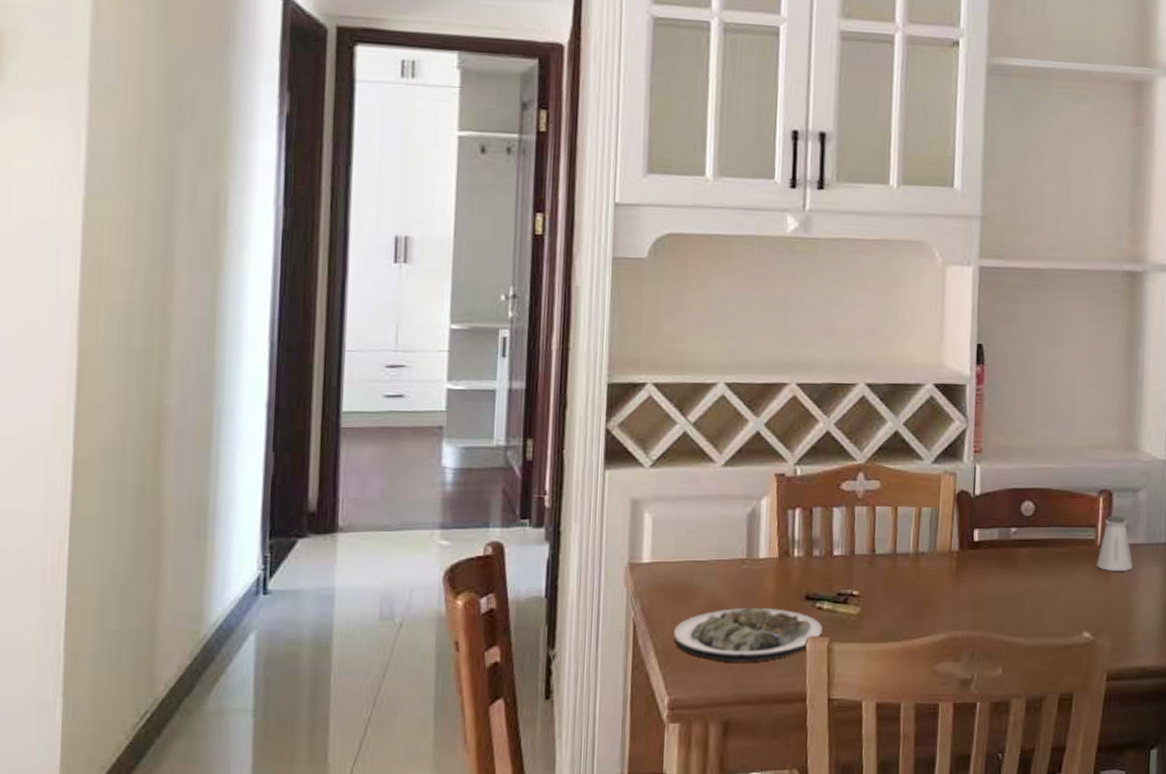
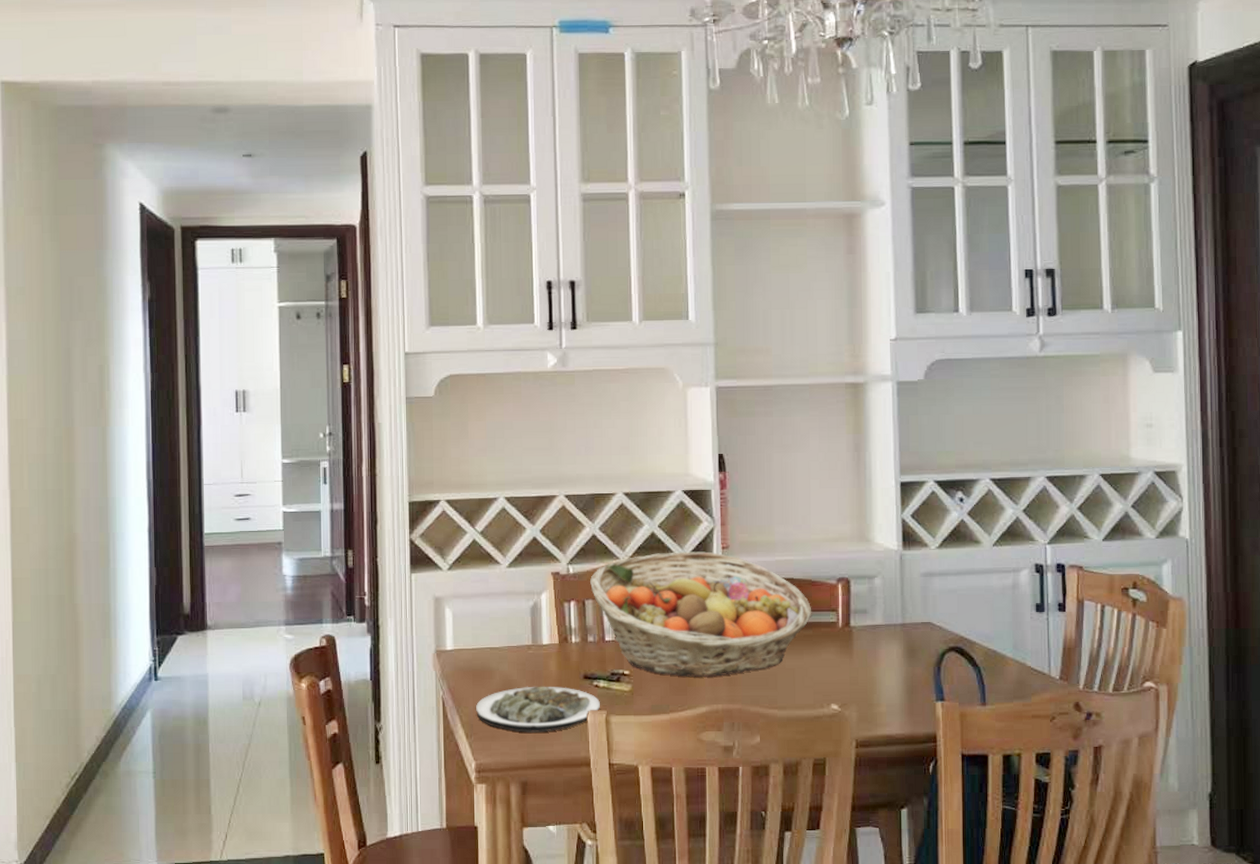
fruit basket: none [820,453,1069,600] -> present [590,551,812,678]
saltshaker: present [1097,515,1133,571] -> none [840,600,874,650]

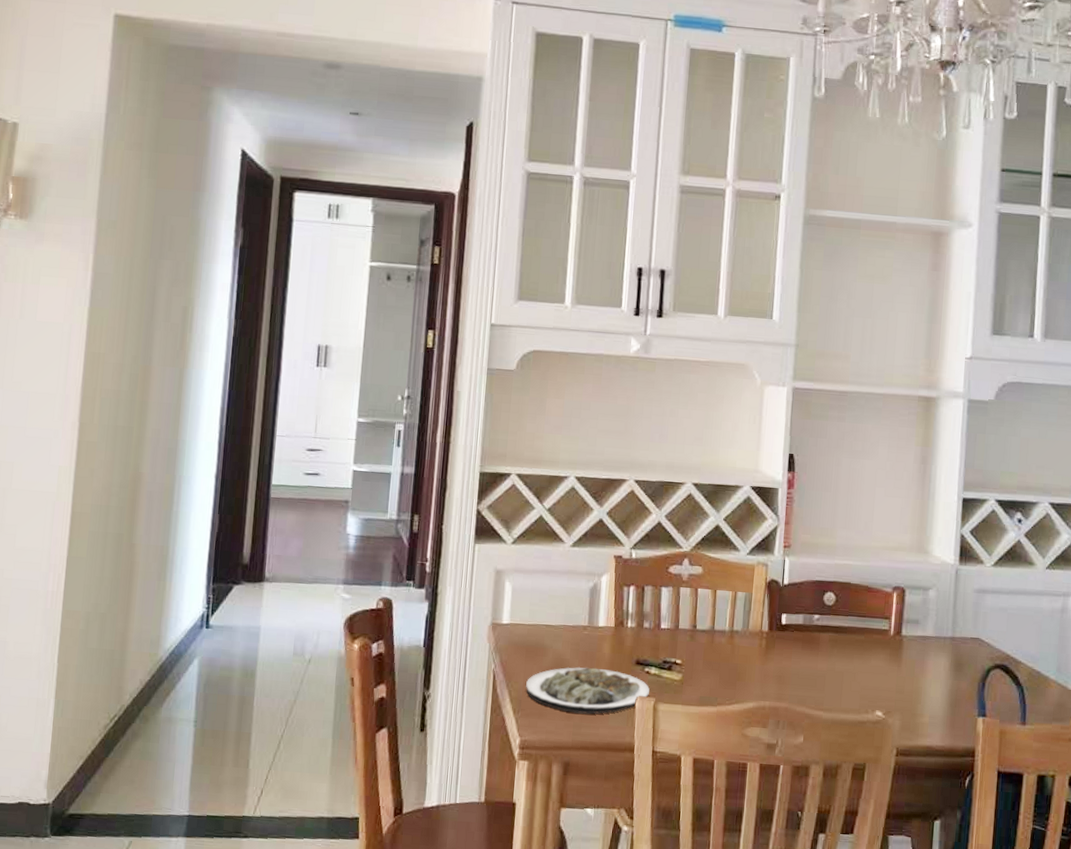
fruit basket: present [590,551,812,678] -> none [651,545,866,674]

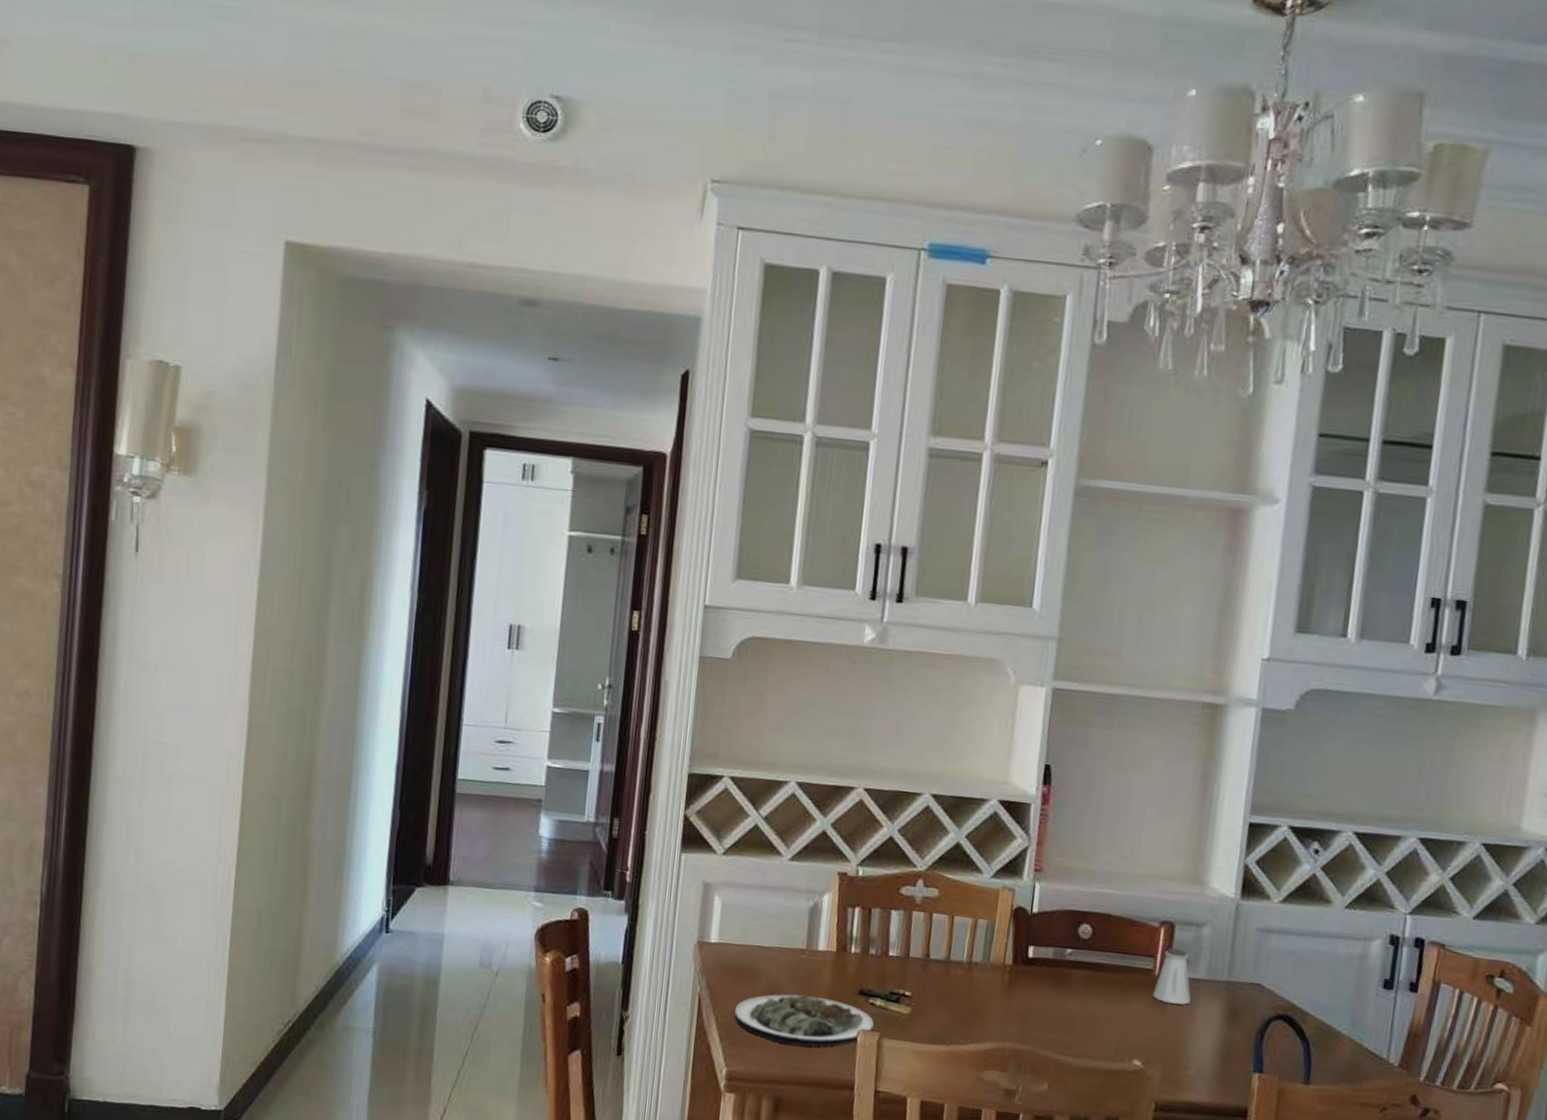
saltshaker: none [889,609,923,660] -> present [1153,947,1191,1005]

